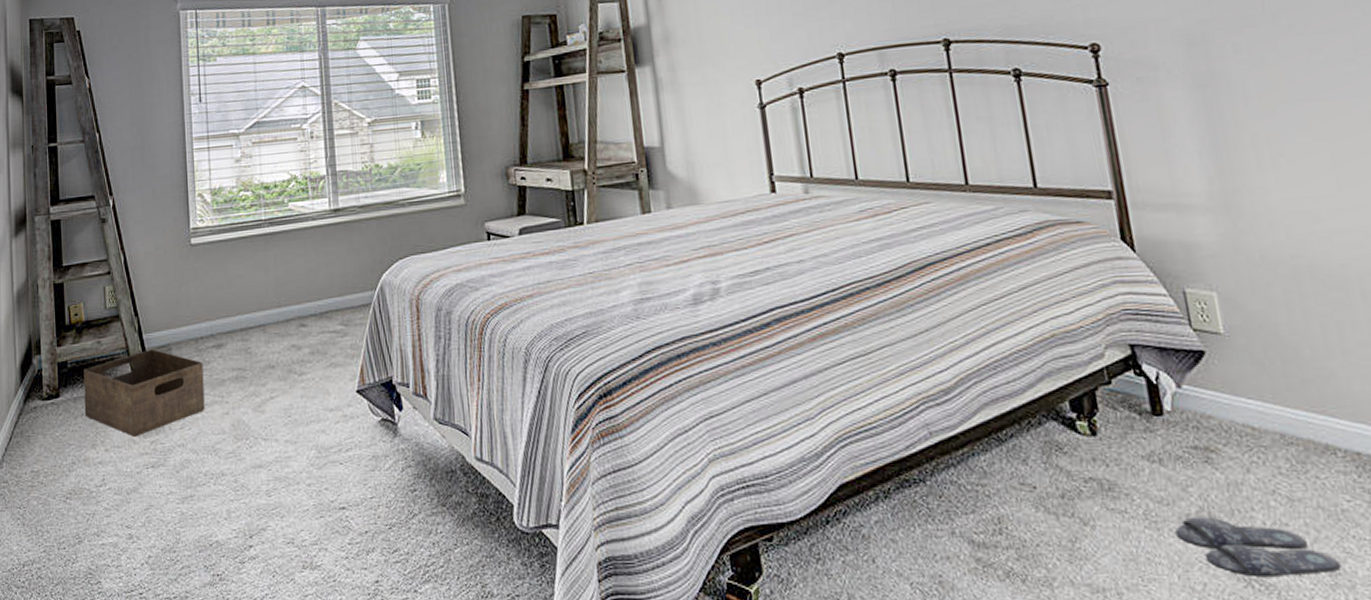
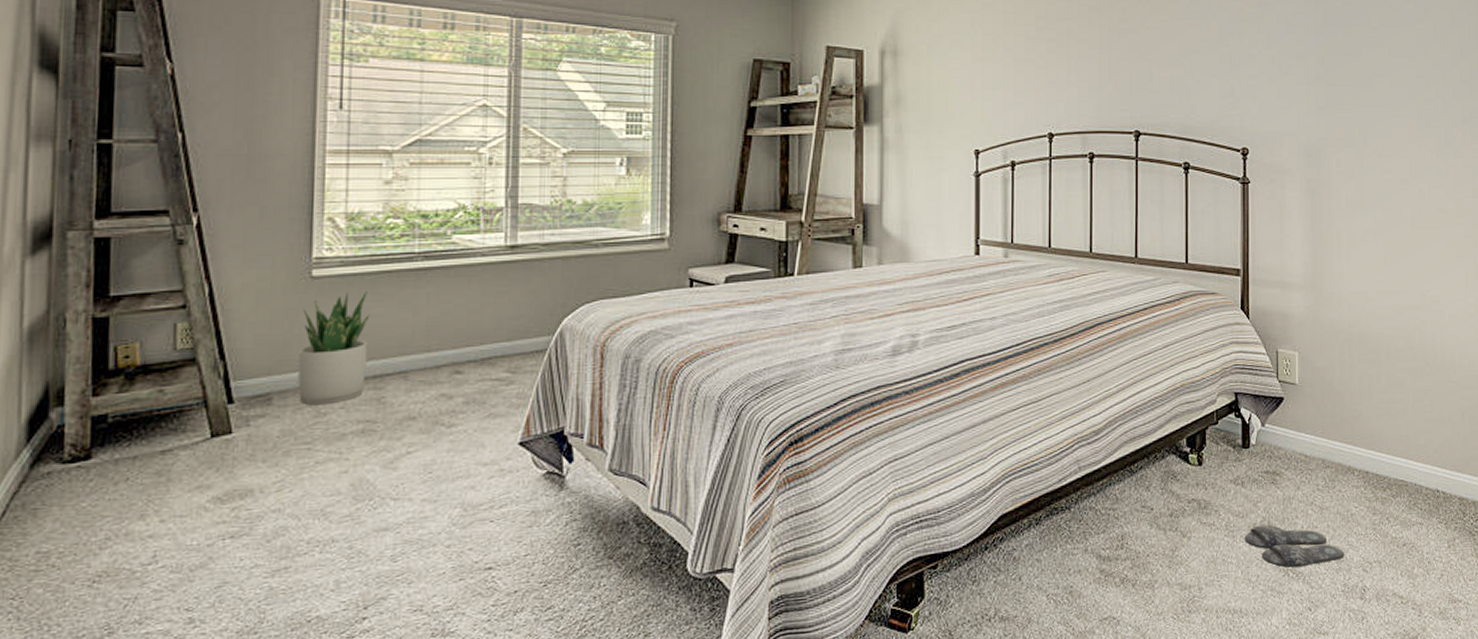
storage basket: present [83,349,205,437] -> none [131,399,317,503]
planter: none [187,255,235,355] -> present [298,291,370,406]

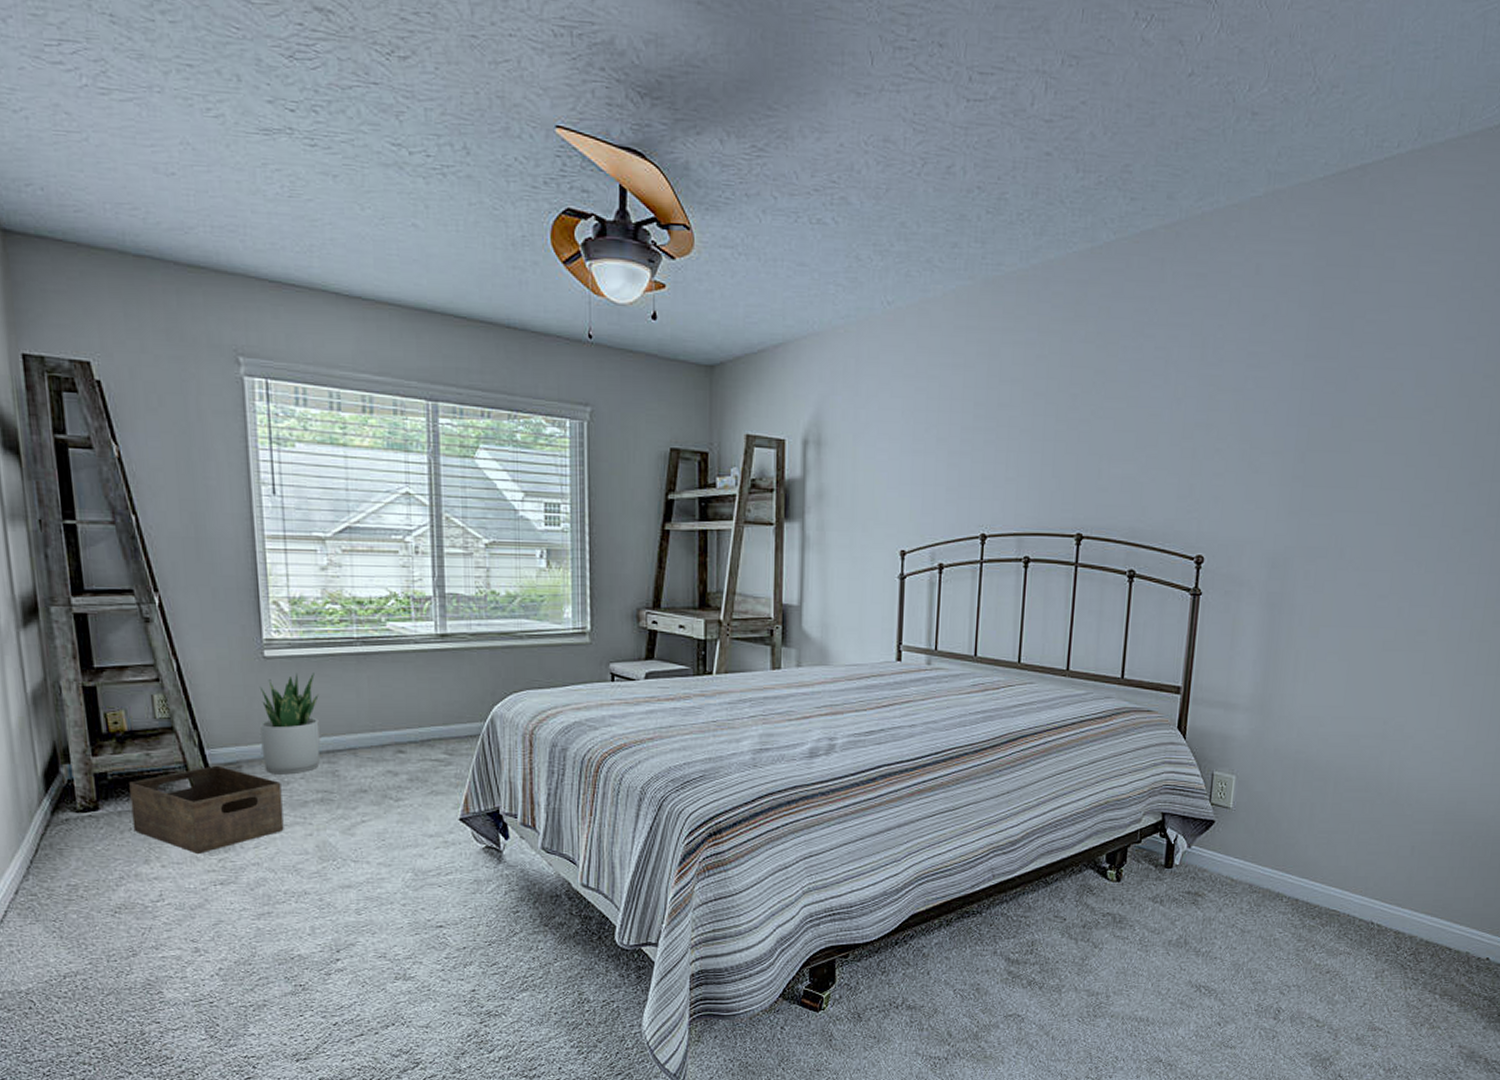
storage basket: none [131,399,317,503] -> present [129,765,284,854]
slippers: present [1245,524,1345,568] -> none [1158,942,1263,985]

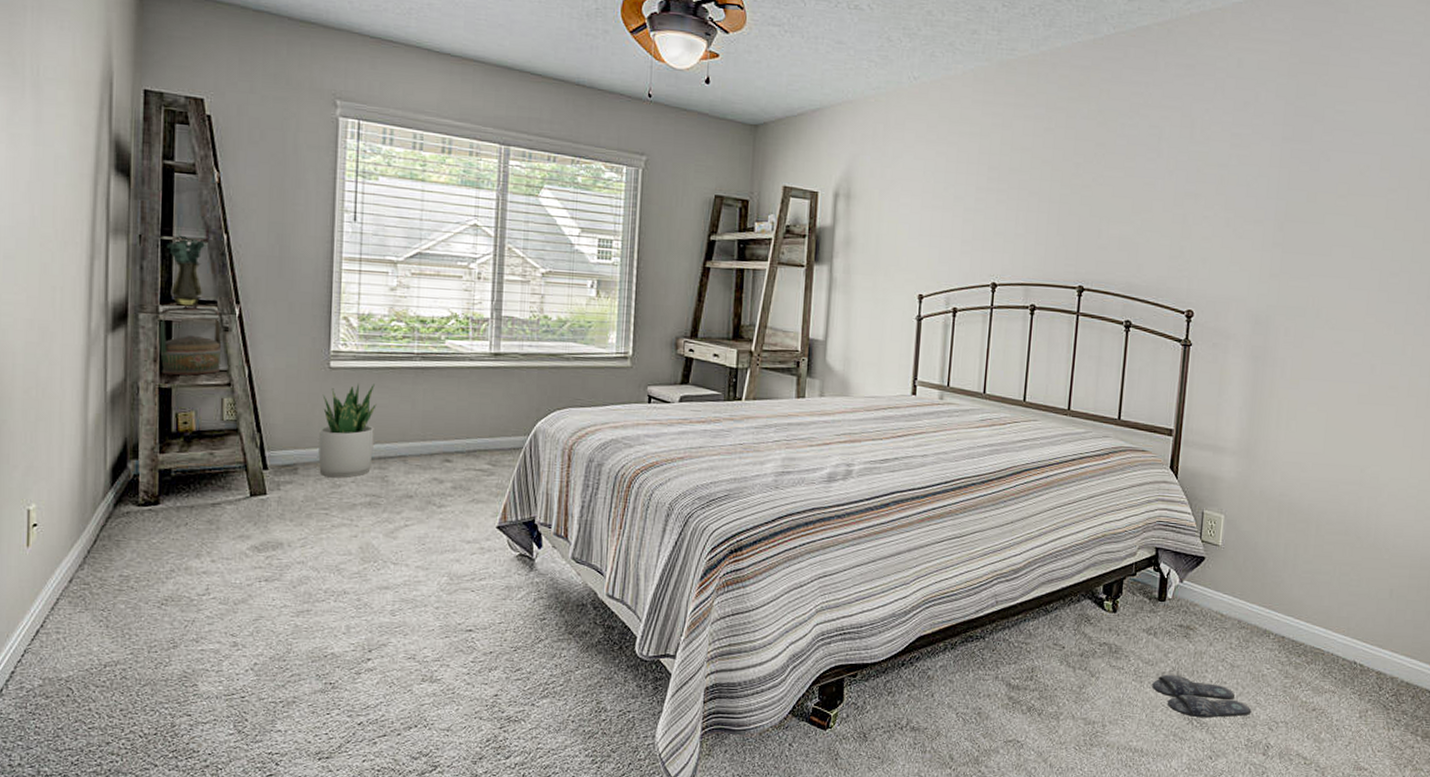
vase: none [70,516,118,597] -> present [166,233,205,306]
decorative basket: none [72,594,146,673] -> present [159,304,222,376]
storage basket: present [129,765,284,854] -> none [189,466,333,550]
slippers: none [1158,942,1263,985] -> present [1152,674,1252,718]

